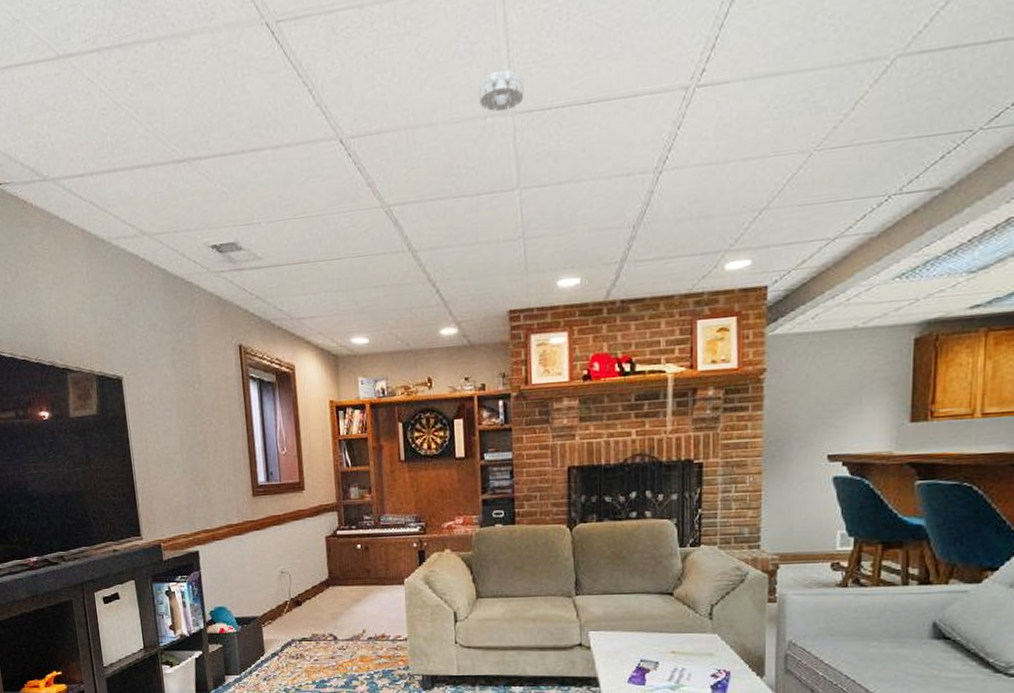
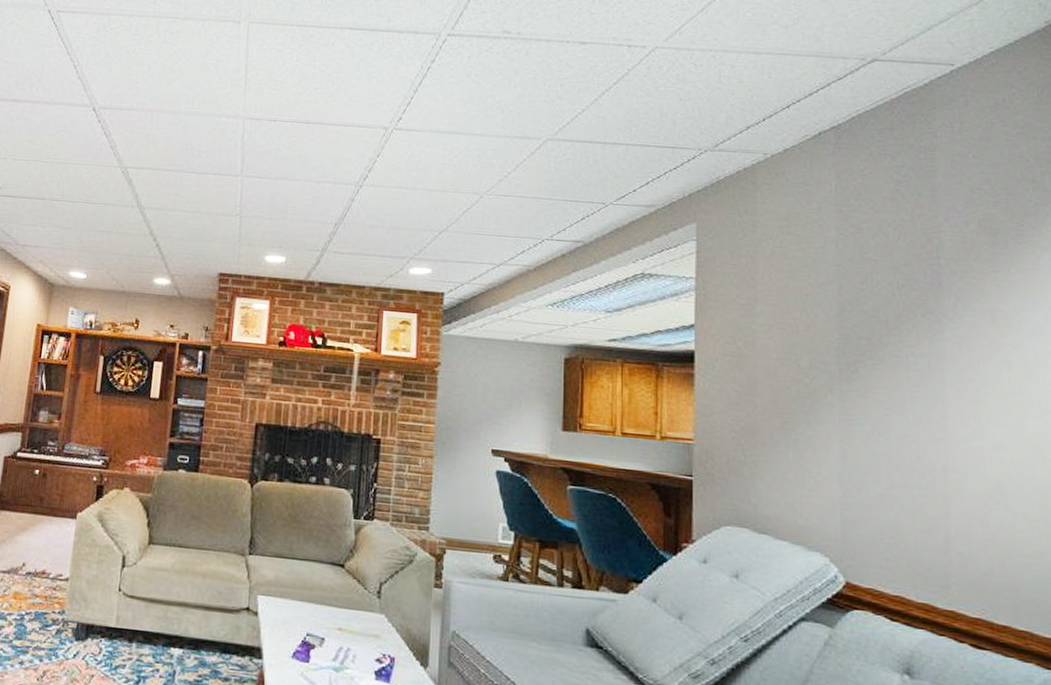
smoke detector: present [479,70,524,112] -> none [217,85,256,115]

